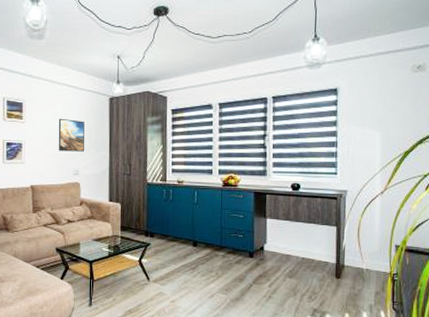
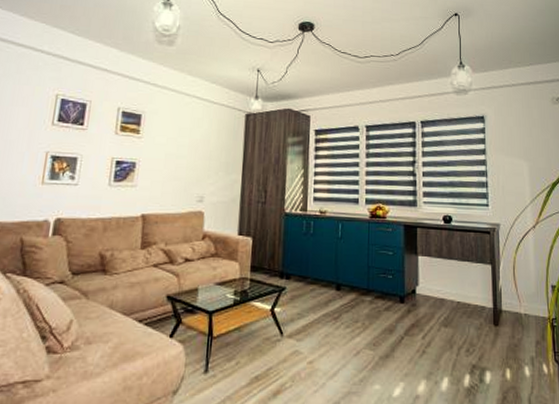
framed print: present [58,118,85,152] -> none [180,134,215,175]

